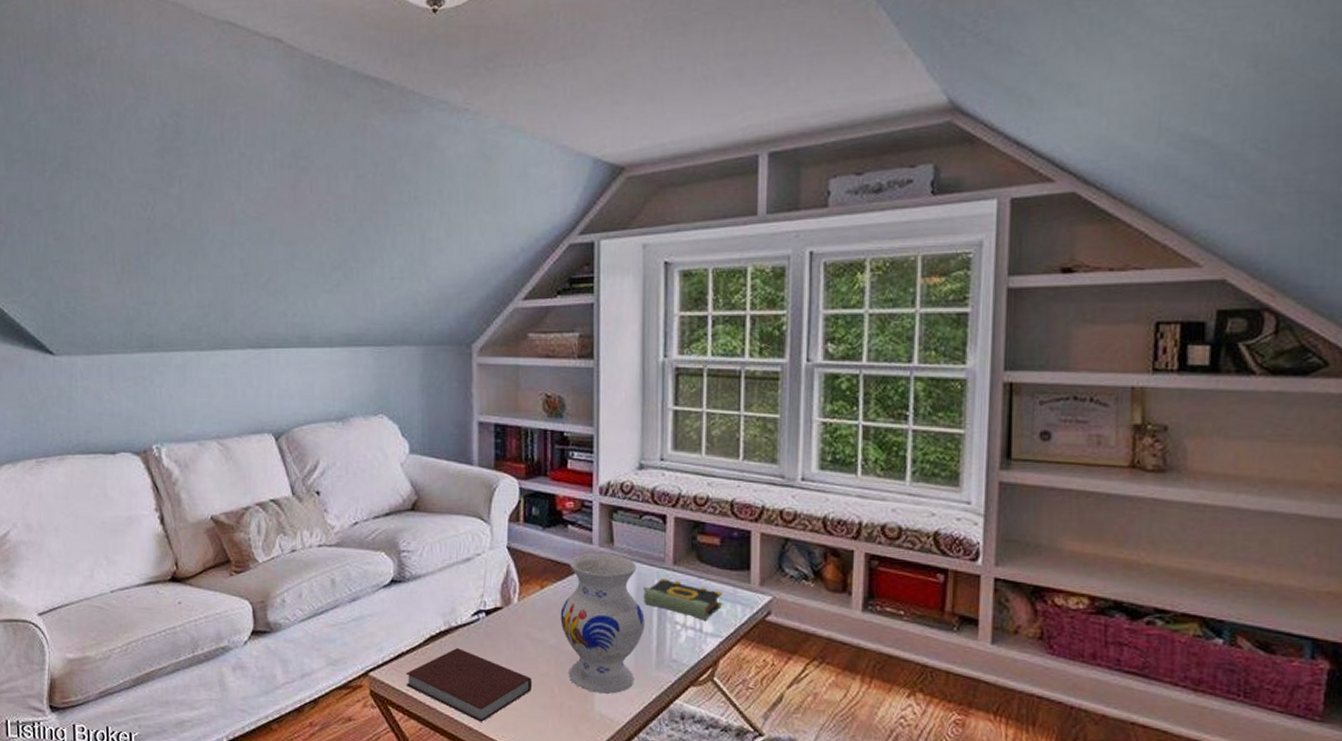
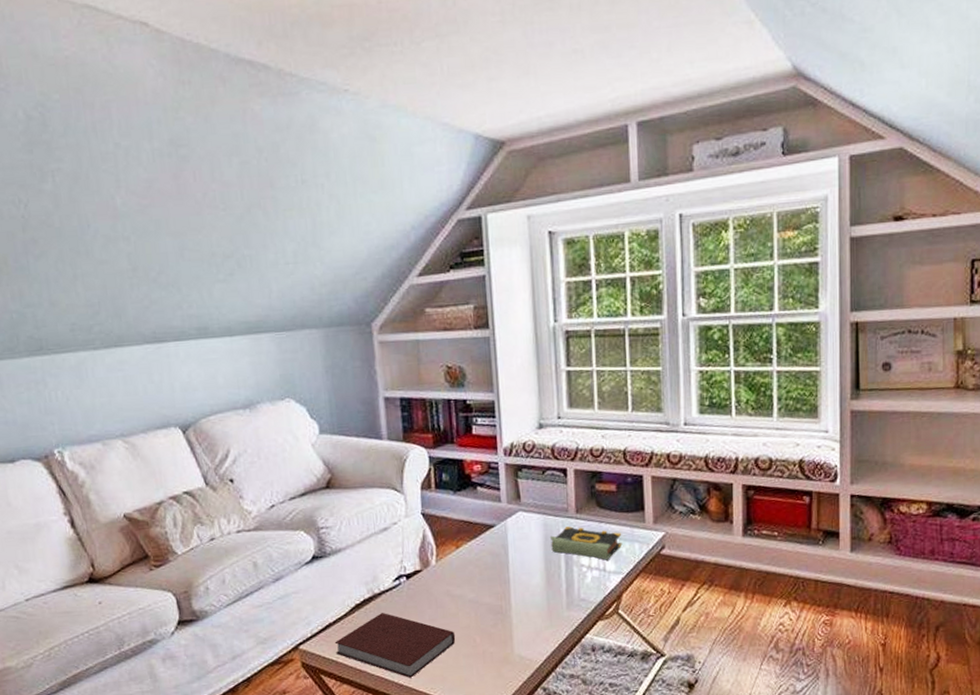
vase: present [560,553,645,694] -> none [476,509,554,638]

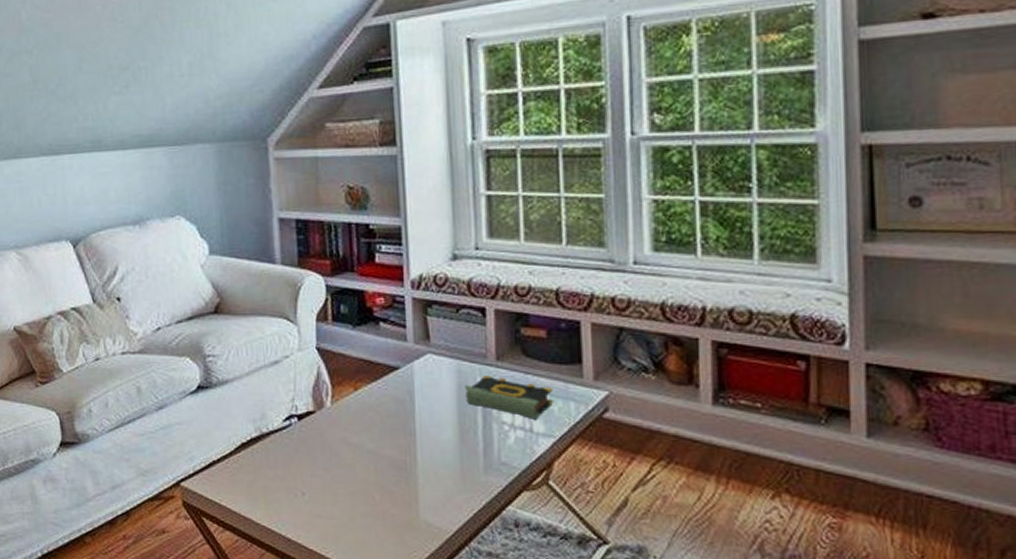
notebook: present [334,613,456,678] -> none [218,455,352,533]

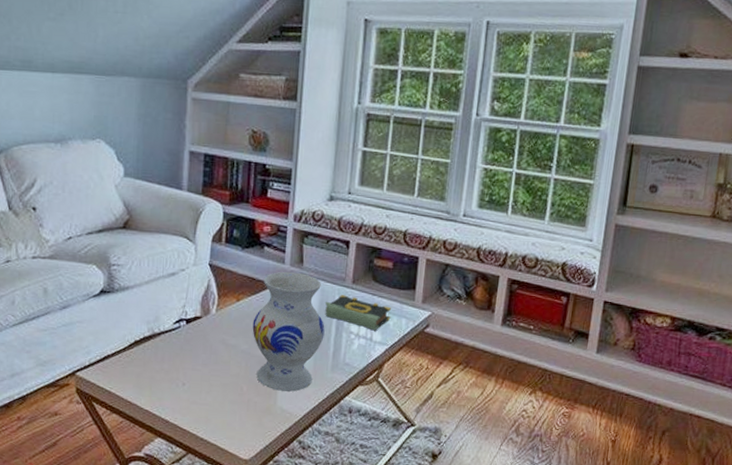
vase: none [377,350,469,501] -> present [252,271,325,392]

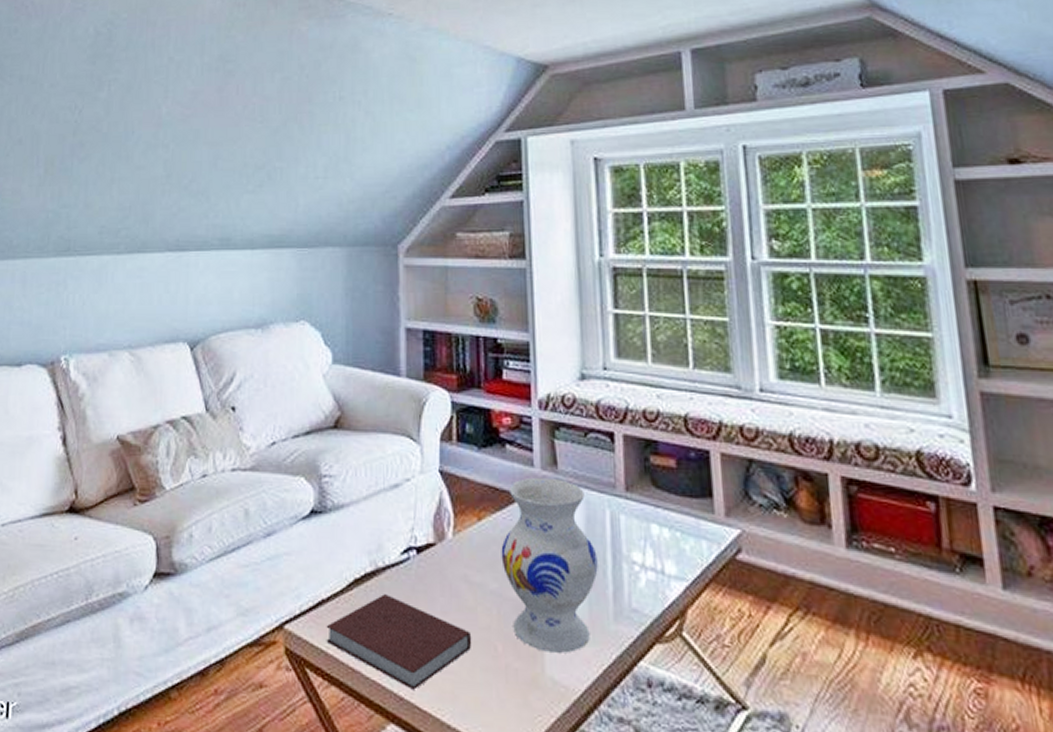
notebook: none [110,352,225,416] -> present [326,594,472,690]
book: present [324,294,392,331] -> none [592,506,686,559]

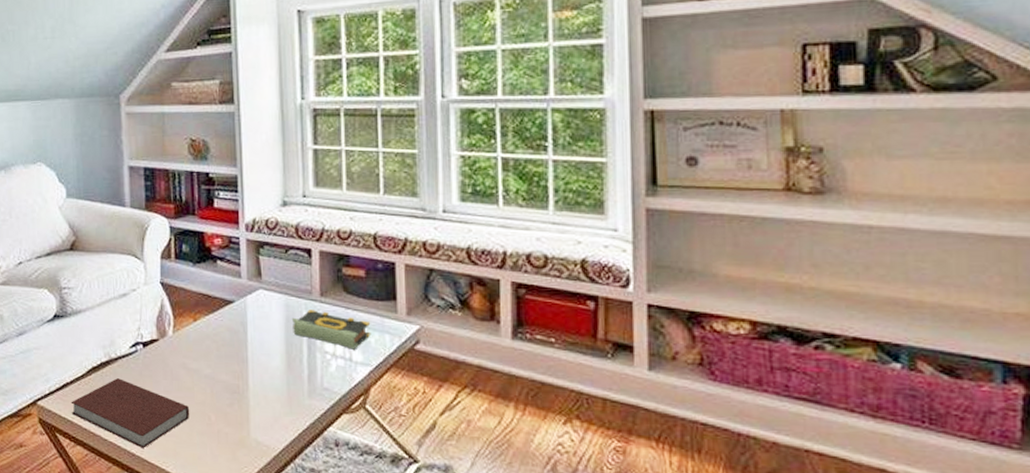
vase: present [501,477,598,653] -> none [213,286,296,421]
book: none [592,506,686,559] -> present [291,308,371,350]

